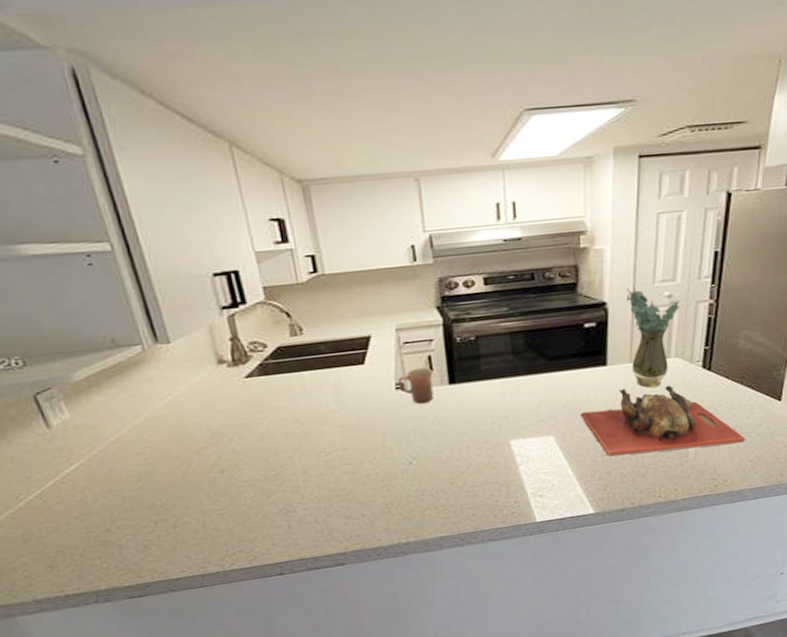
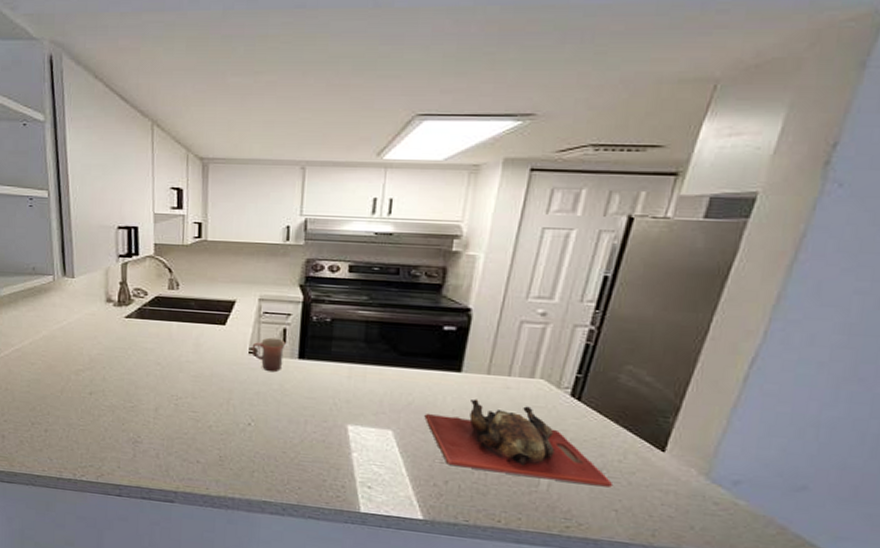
vase: present [626,287,680,388] -> none [488,298,555,405]

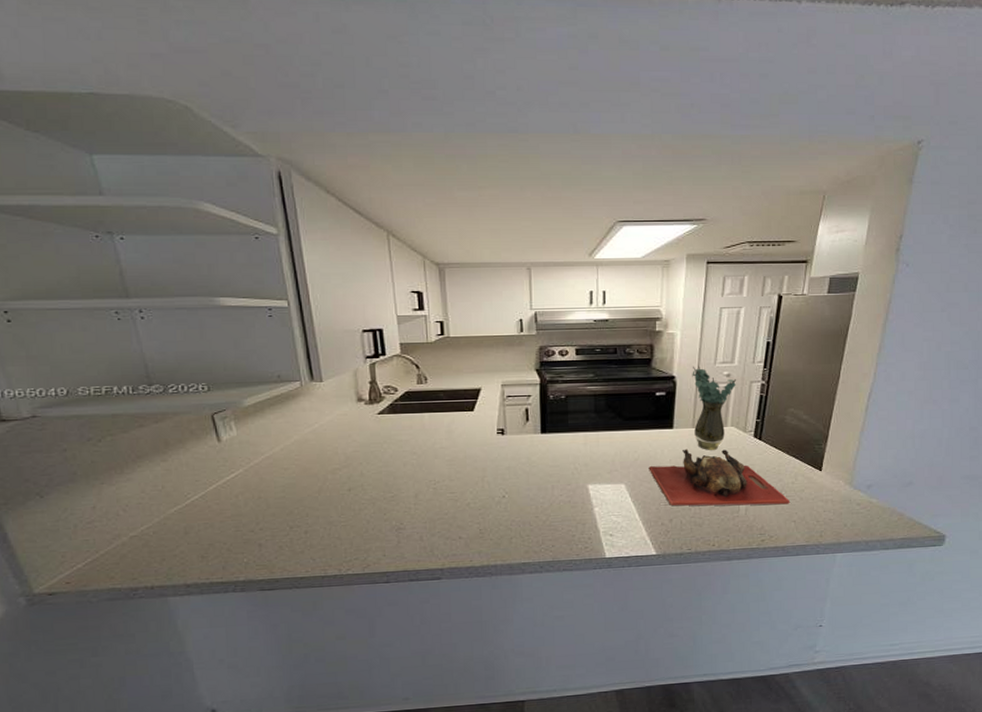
mug: present [251,337,286,373] -> none [499,417,529,448]
vase: none [488,298,555,405] -> present [692,366,737,450]

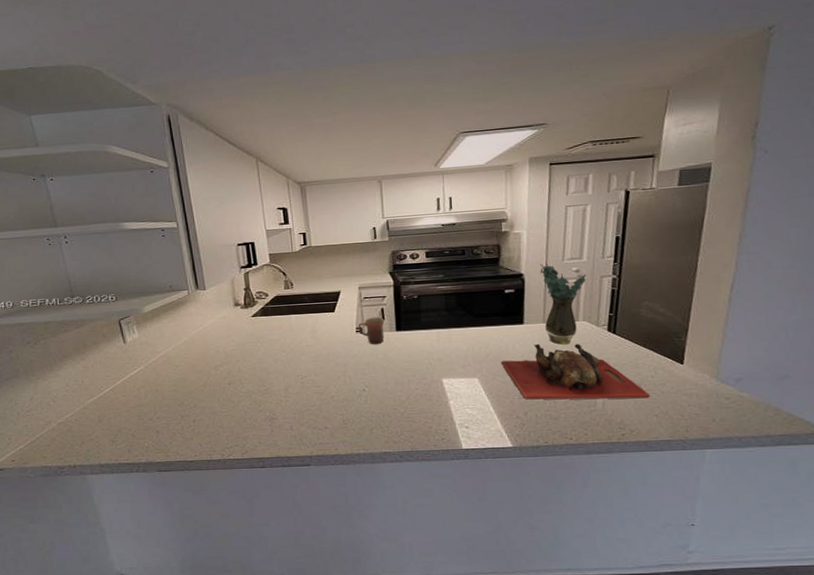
mug: none [499,417,529,448] -> present [358,317,385,345]

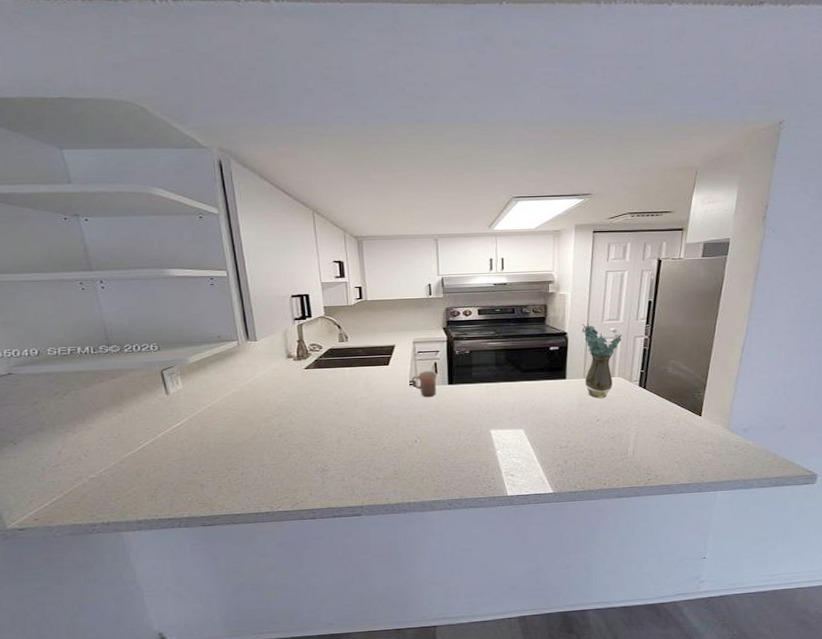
cutting board: present [501,343,651,400] -> none [545,397,674,449]

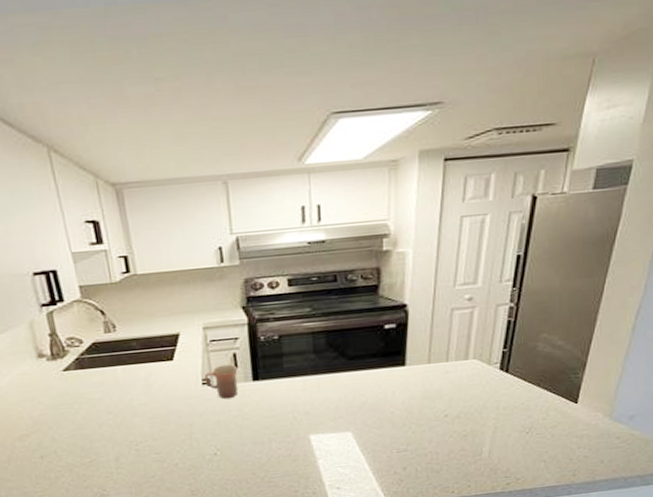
vase: present [582,323,622,398] -> none [427,290,480,388]

